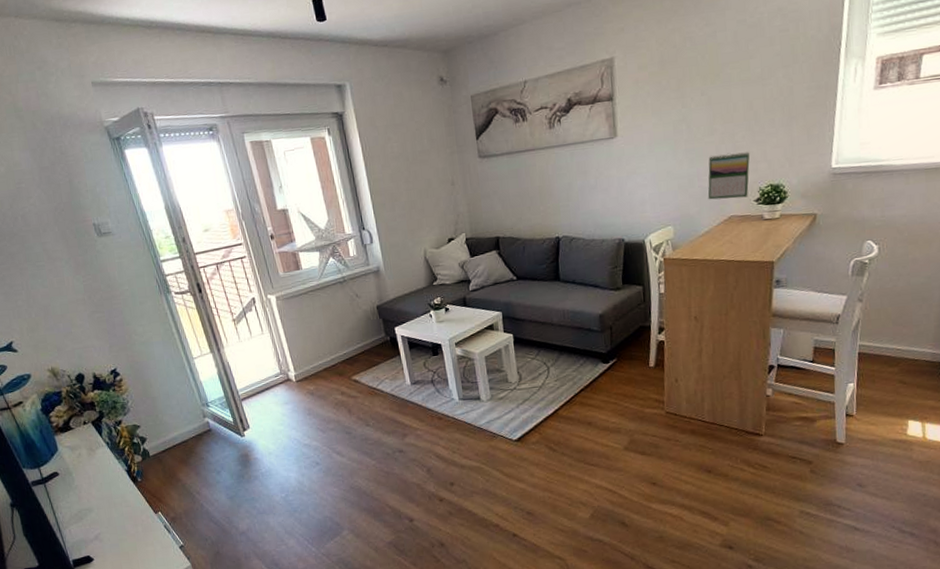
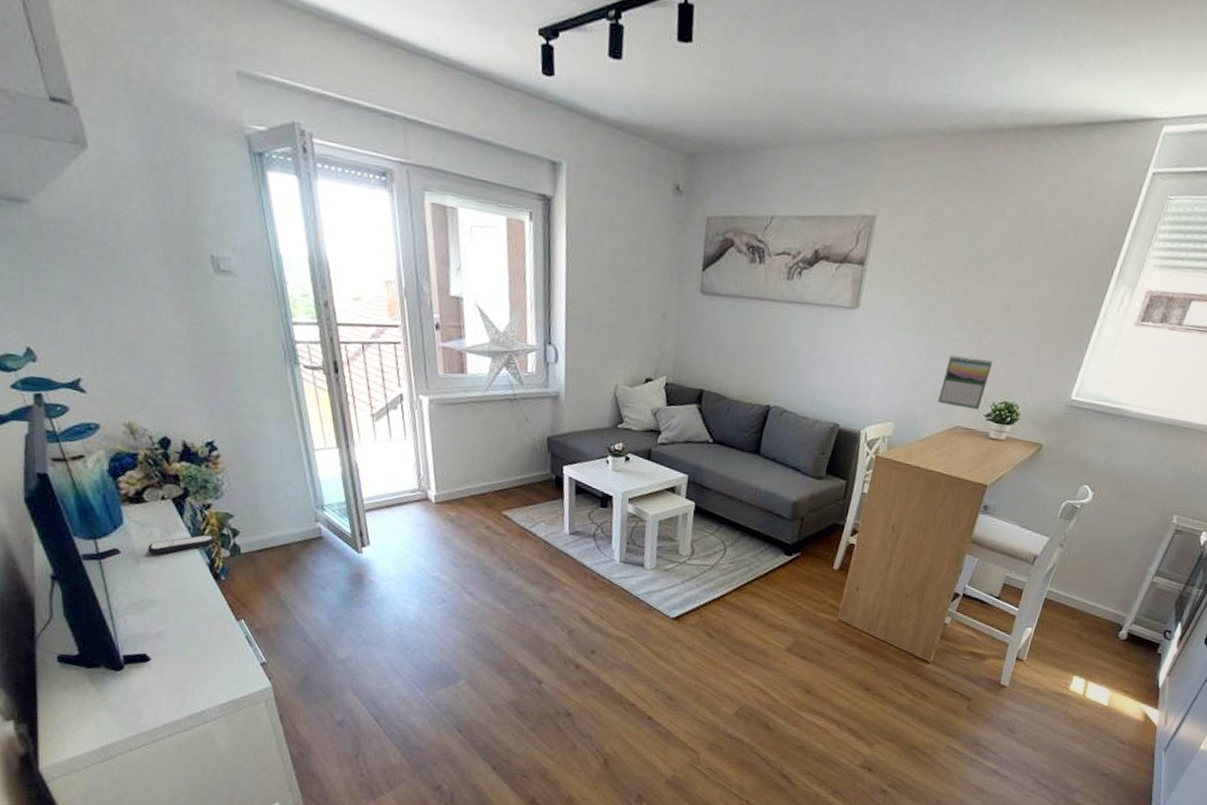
remote control: none [79,446,130,471] -> present [148,534,217,555]

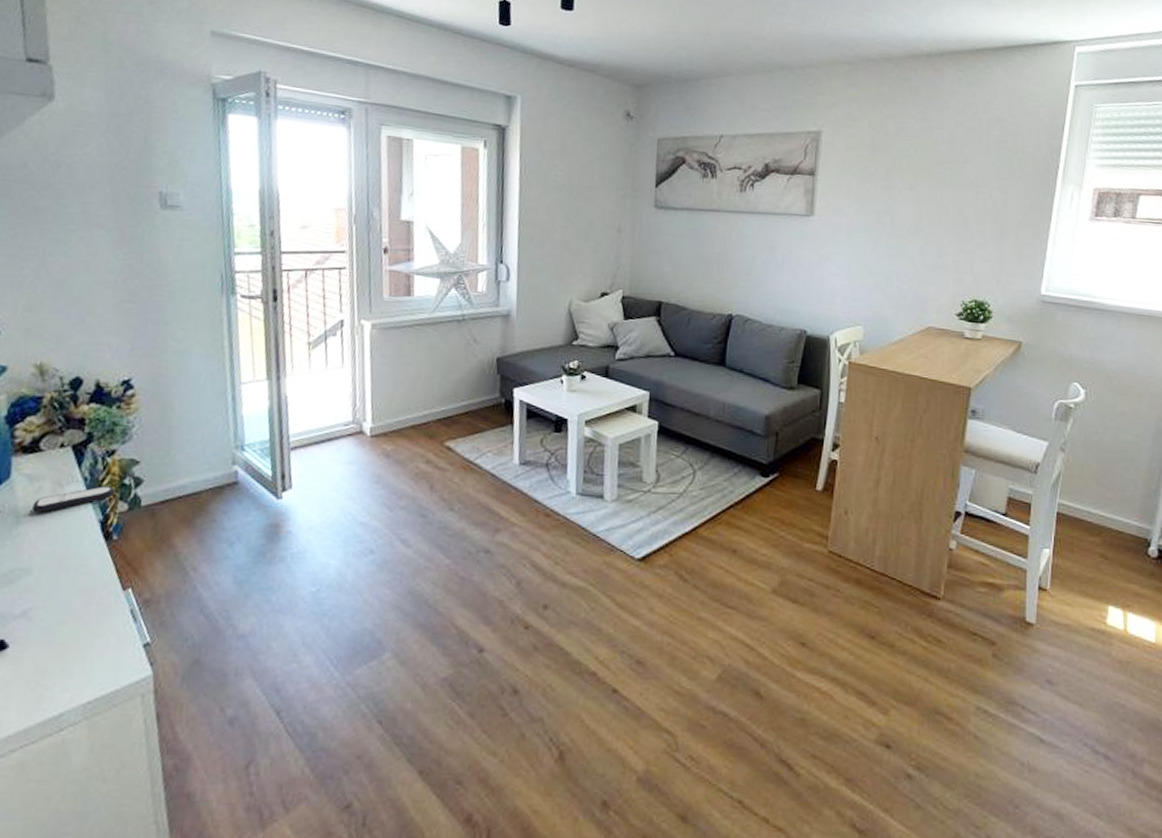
calendar: present [937,355,994,410] -> none [905,256,956,309]

